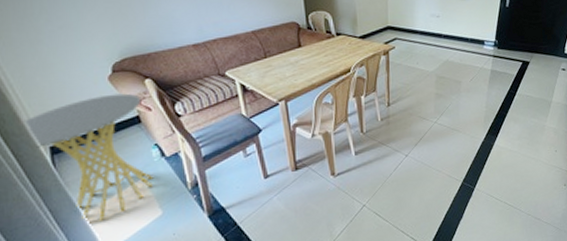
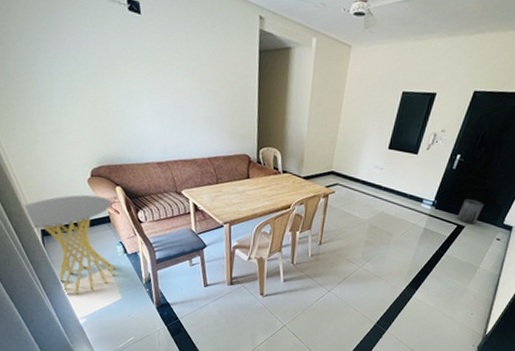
trash can: none [520,34,543,59] -> present [457,199,484,225]

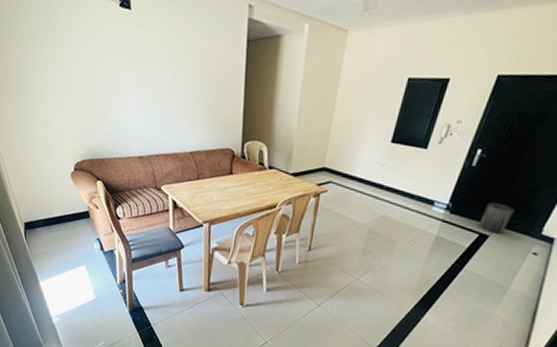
side table: present [23,194,116,295] -> none [10,188,92,292]

